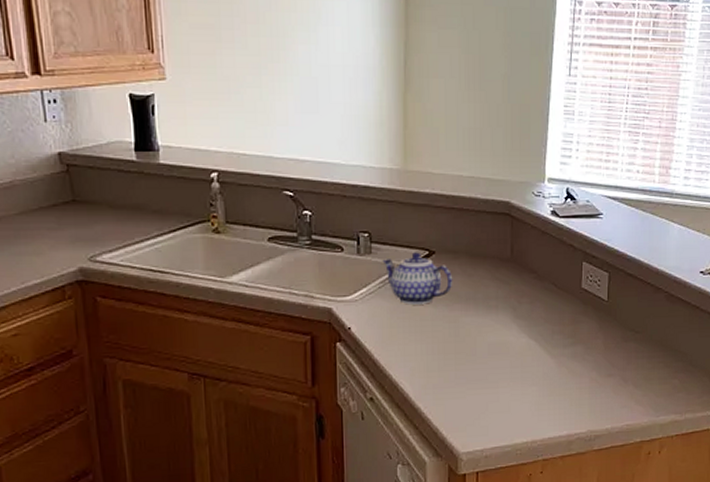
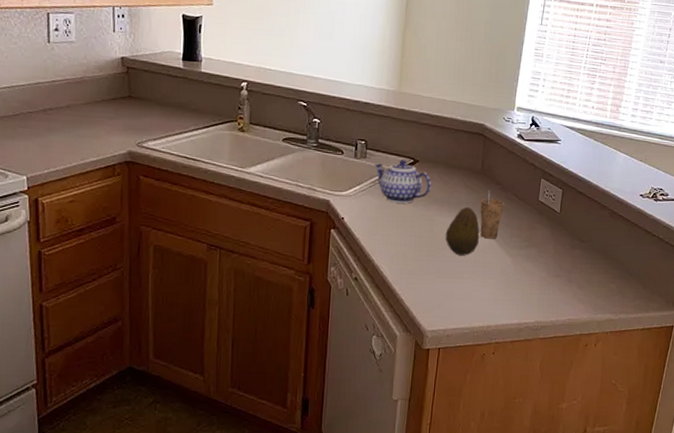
fruit: none [474,302,515,361] -> present [445,206,480,256]
cup: none [513,280,542,339] -> present [480,189,505,239]

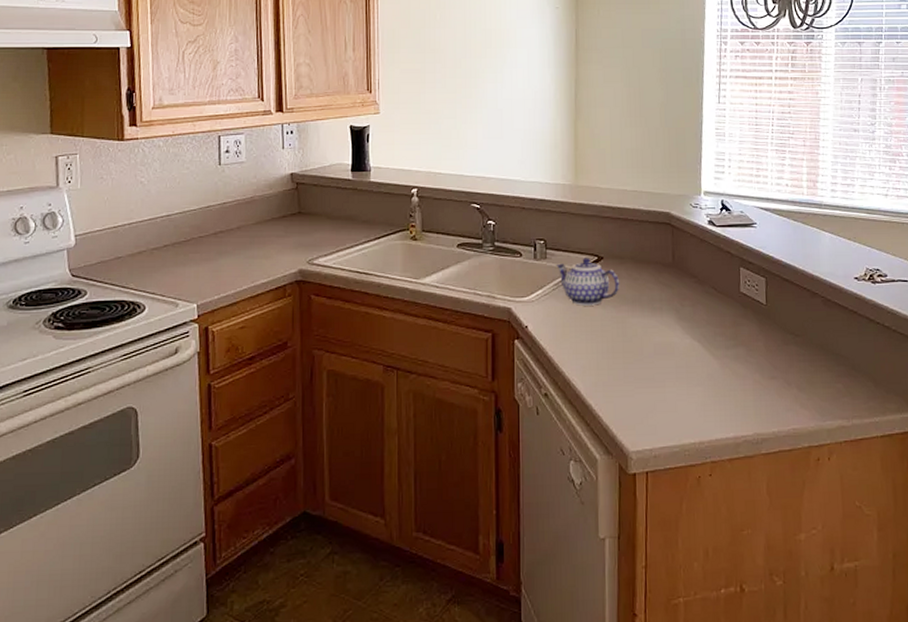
fruit: present [445,206,480,256] -> none [640,304,679,361]
cup: present [480,189,505,239] -> none [676,284,703,340]

